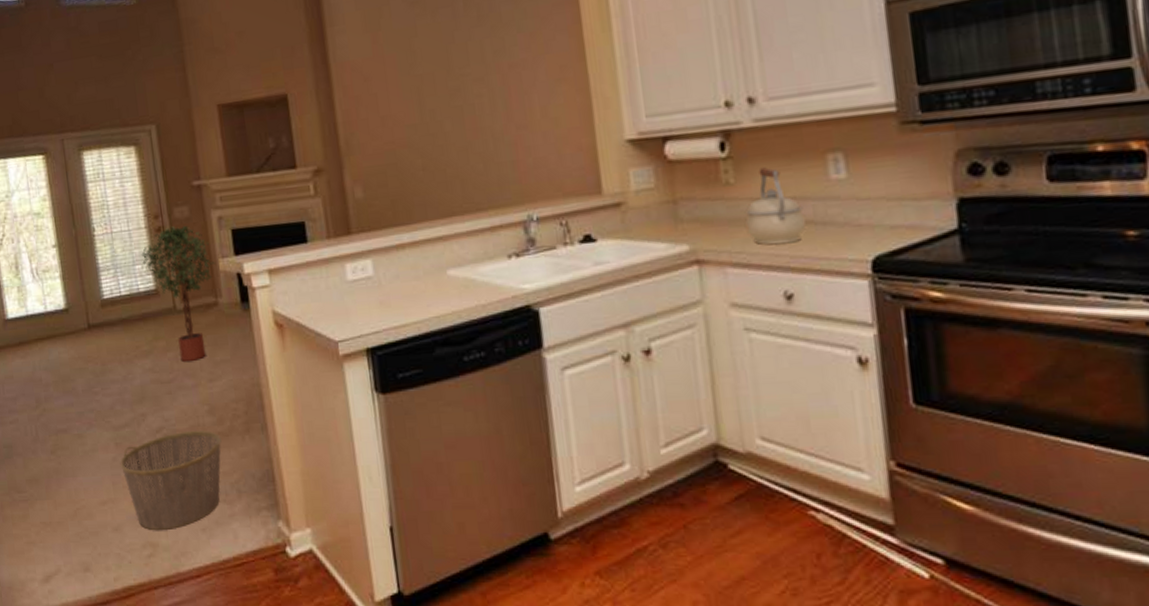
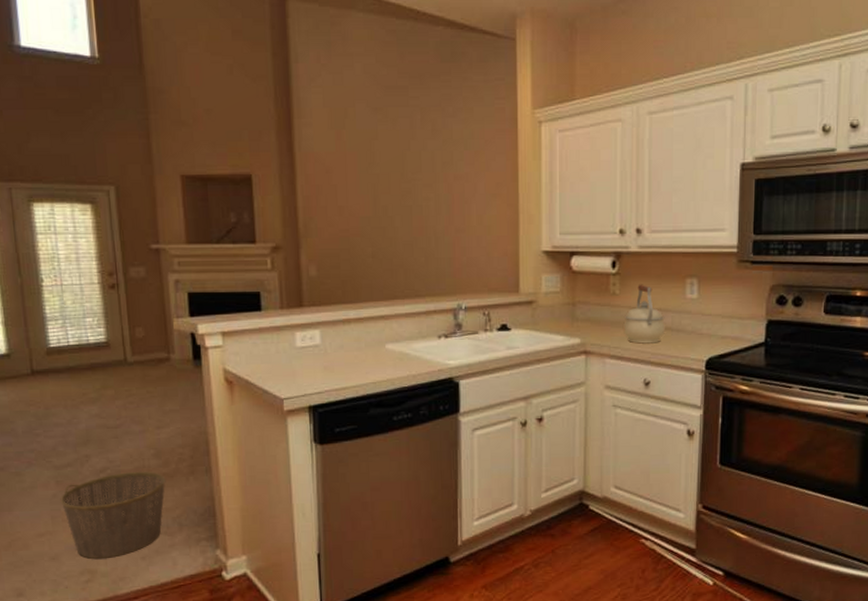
potted tree: present [140,225,216,362] -> none [91,284,171,410]

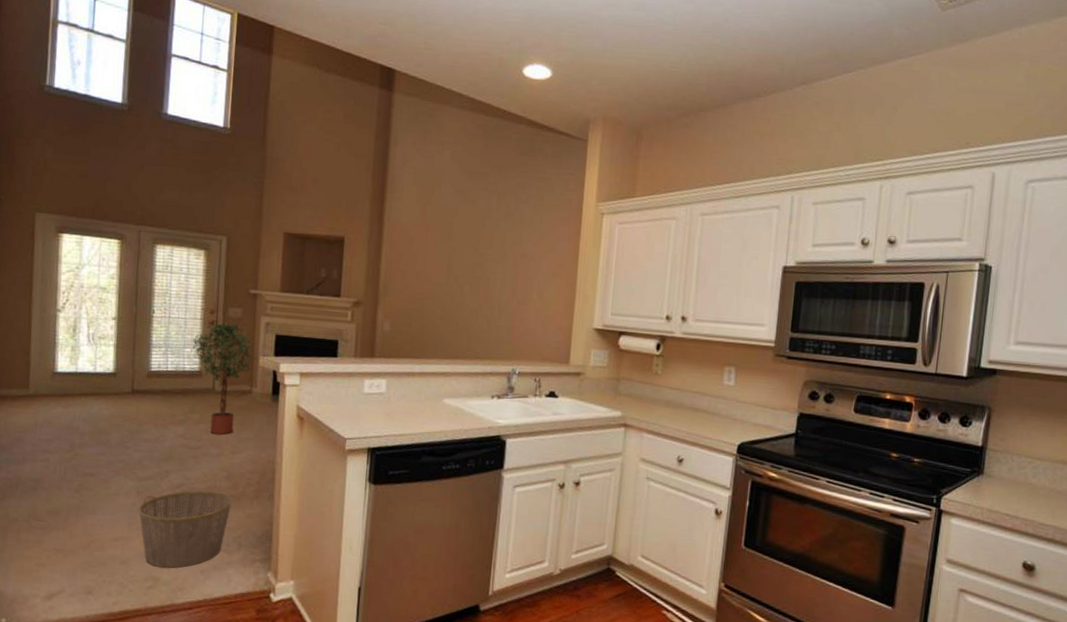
potted tree: none [91,284,171,410] -> present [191,322,257,435]
kettle: present [623,284,666,344] -> none [662,367,702,424]

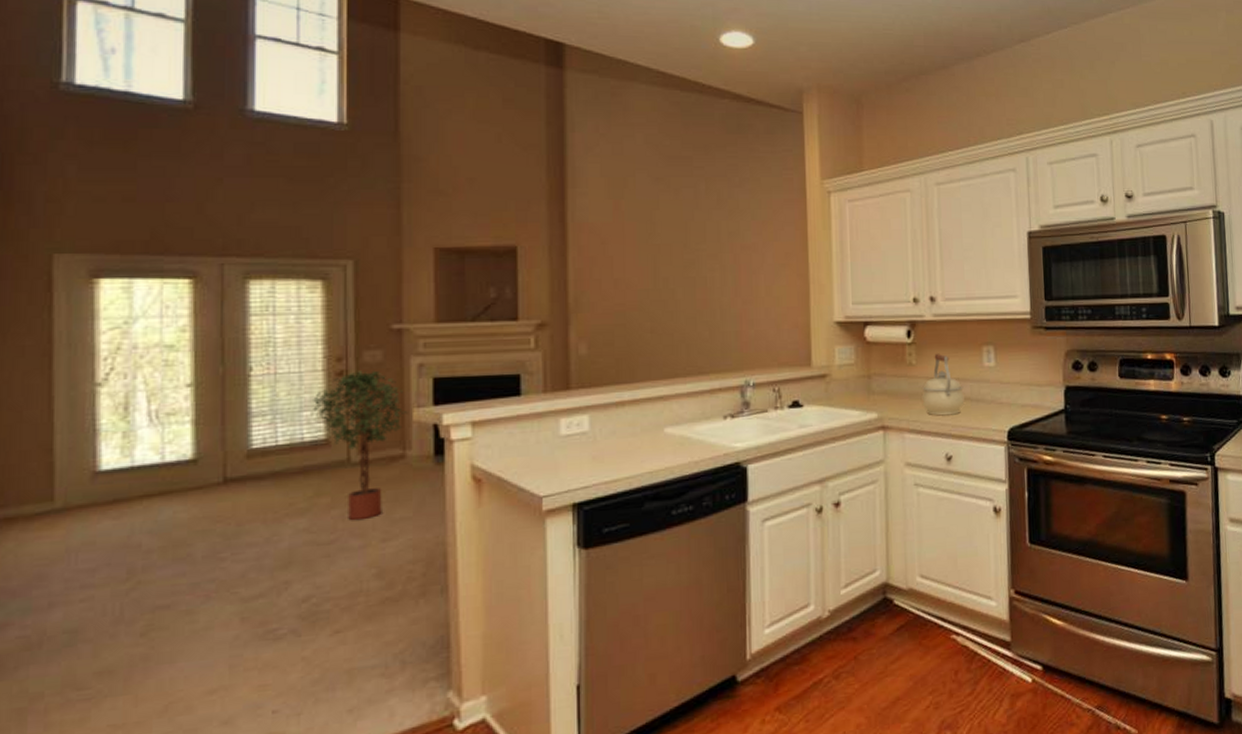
basket: present [138,490,233,569] -> none [244,596,389,719]
kettle: none [662,367,702,424] -> present [921,353,965,416]

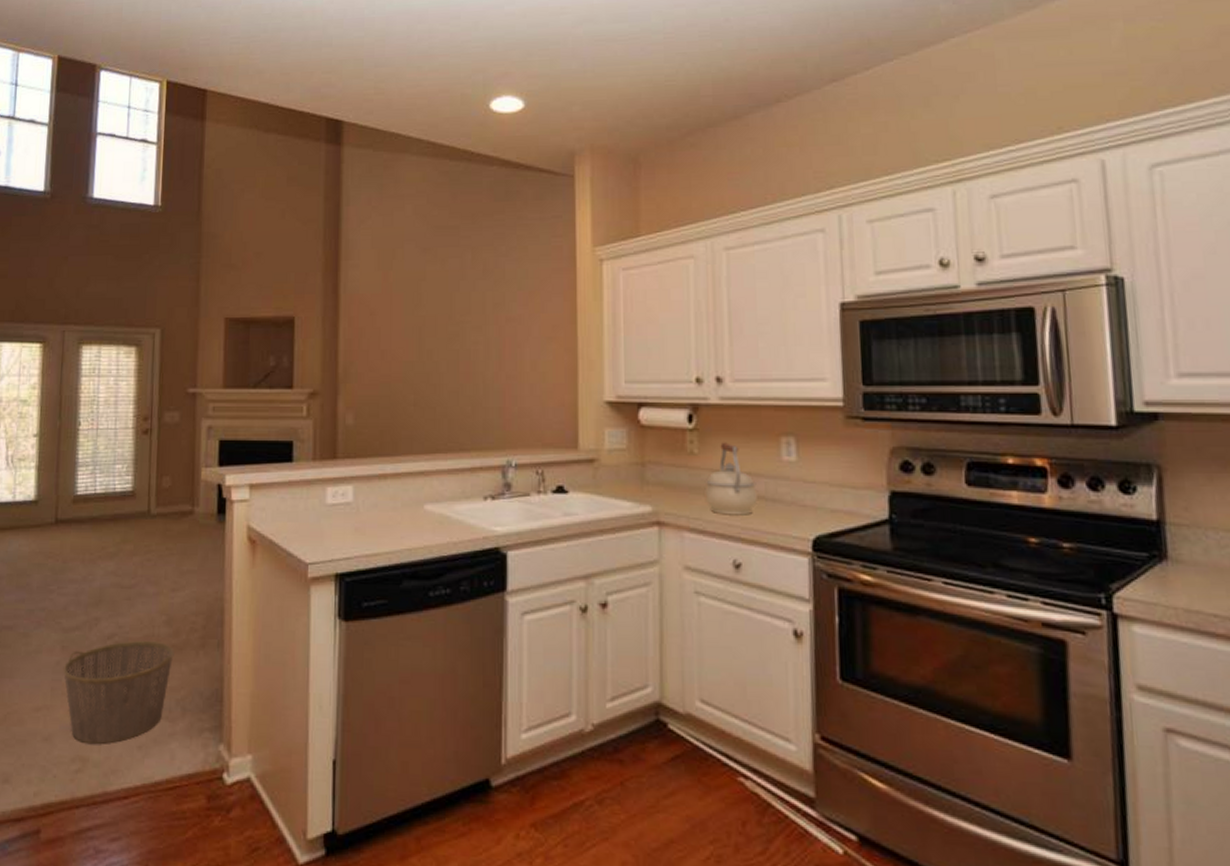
basket: none [244,596,389,719] -> present [62,641,174,745]
potted tree: present [311,370,409,521] -> none [123,430,199,569]

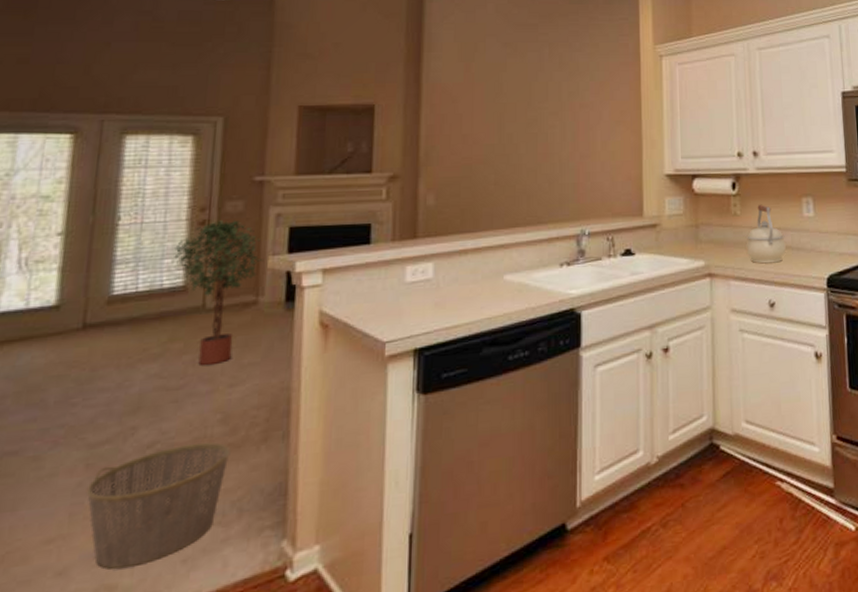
potted tree: none [123,430,199,569] -> present [173,220,265,366]

